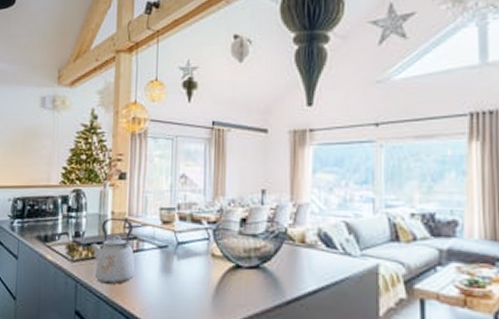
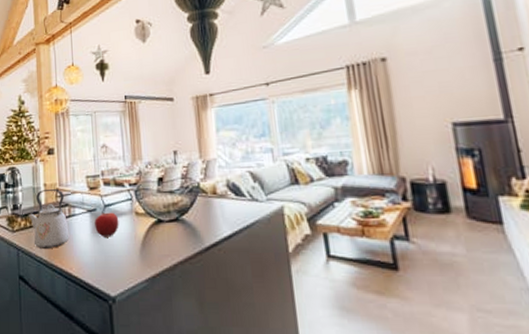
fruit: none [165,249,192,279] -> present [95,211,119,237]

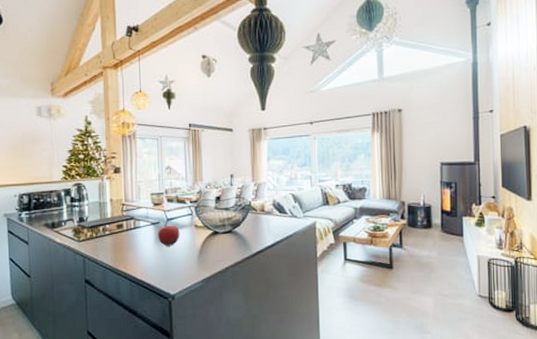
kettle: present [28,188,69,249] -> none [94,203,134,256]

